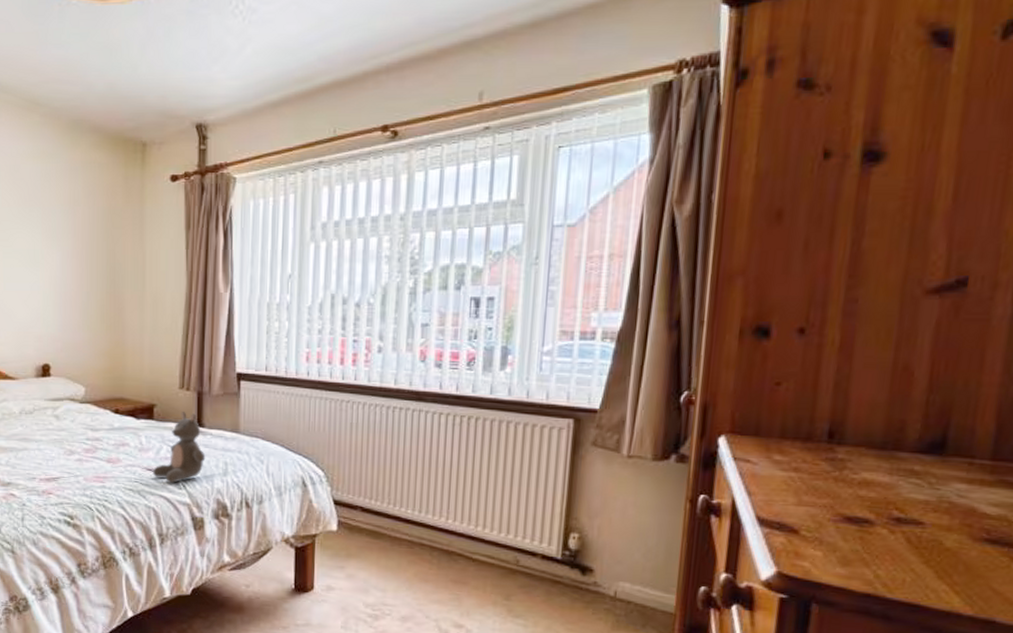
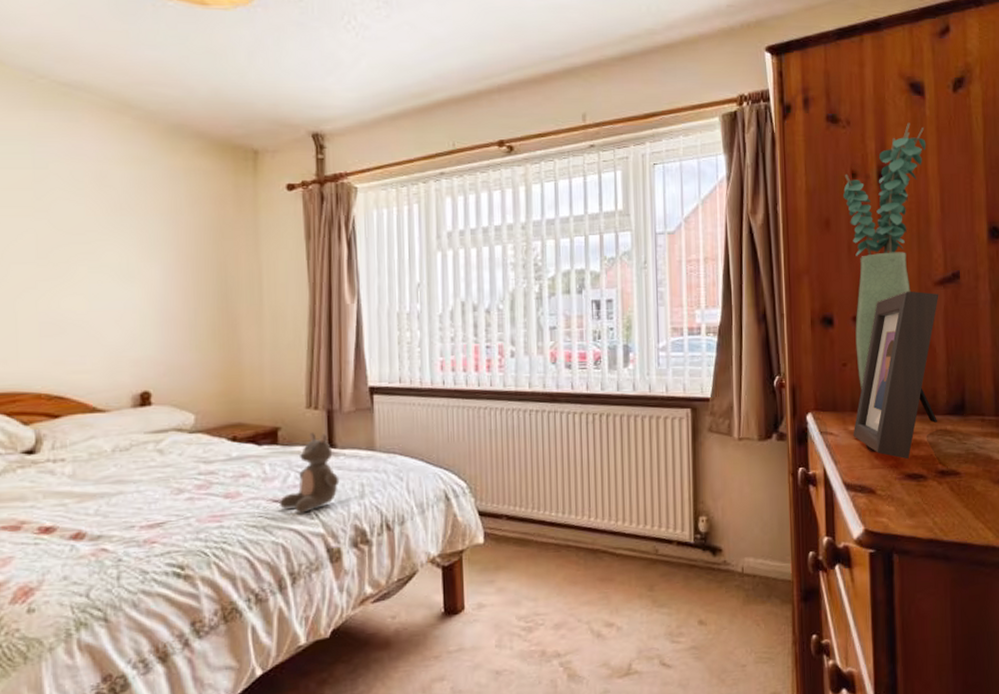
picture frame: none [777,299,931,500] -> present [853,290,939,460]
vase: none [795,84,946,415] -> present [842,122,926,390]

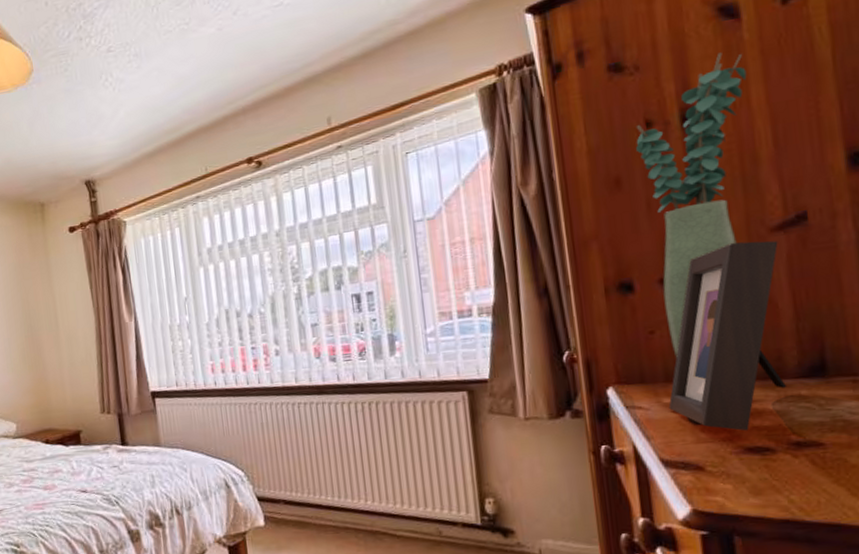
stuffed bear: present [280,433,340,513] -> none [86,434,133,501]

